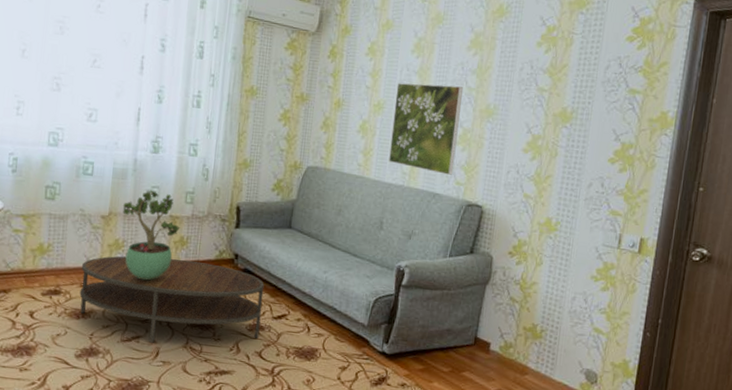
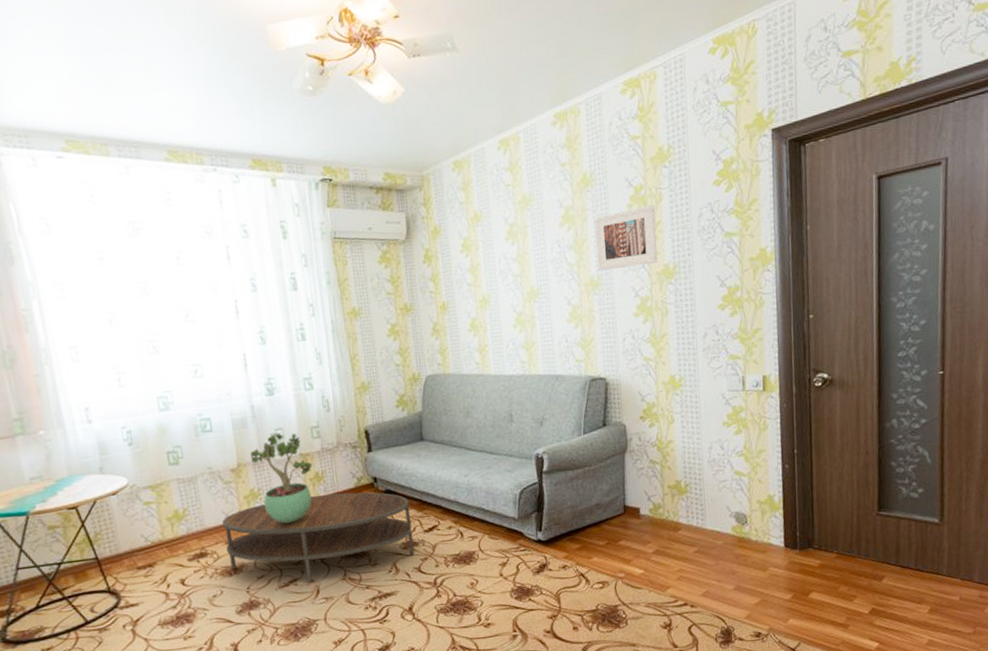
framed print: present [388,83,464,175] -> none [498,264,571,355]
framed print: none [496,47,564,105] -> present [594,205,658,271]

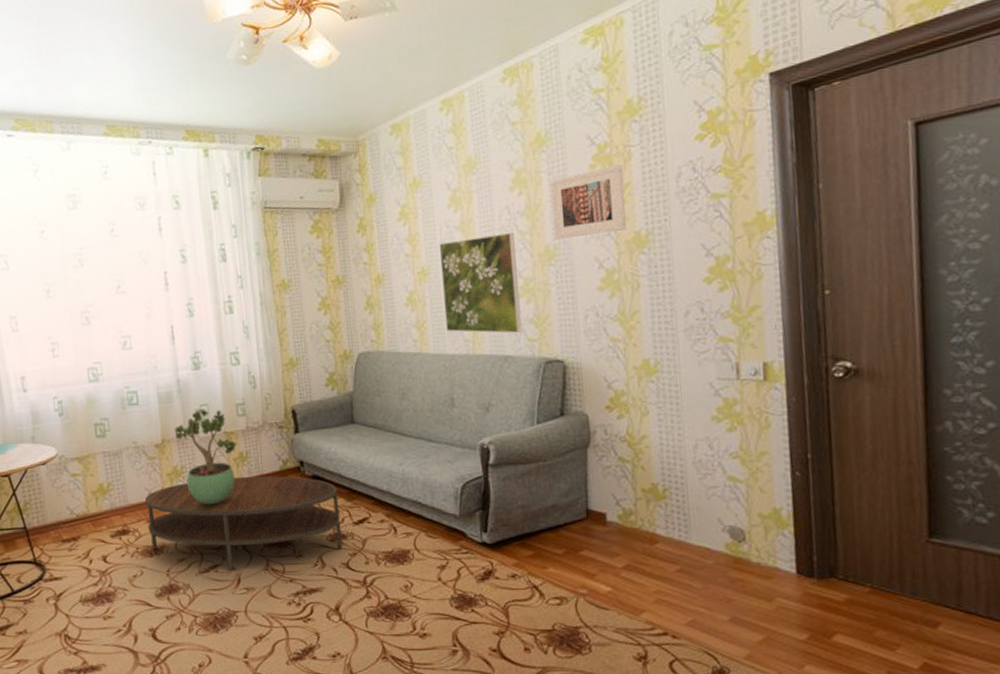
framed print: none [498,264,571,355] -> present [439,233,522,334]

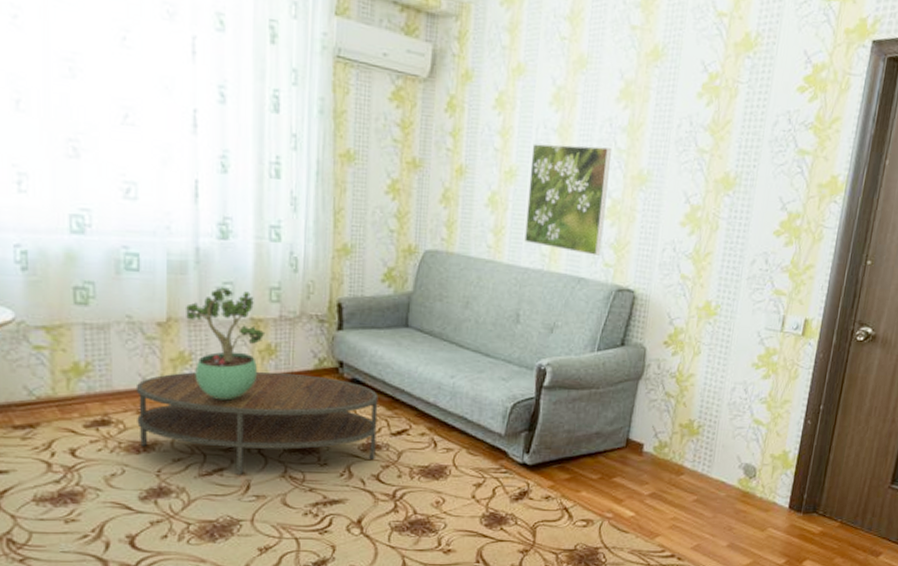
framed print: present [550,164,626,240] -> none [650,98,728,169]

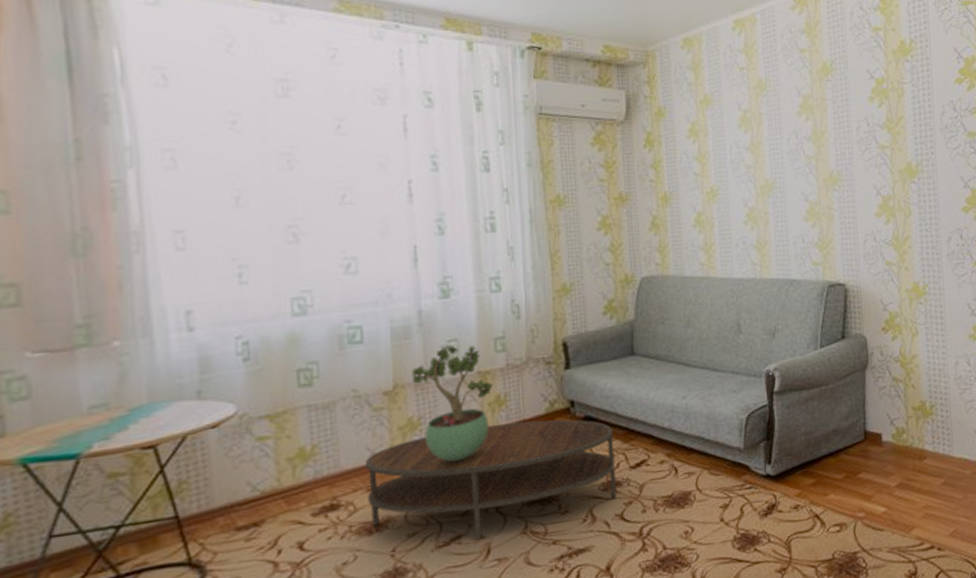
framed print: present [524,143,613,256] -> none [728,157,808,257]

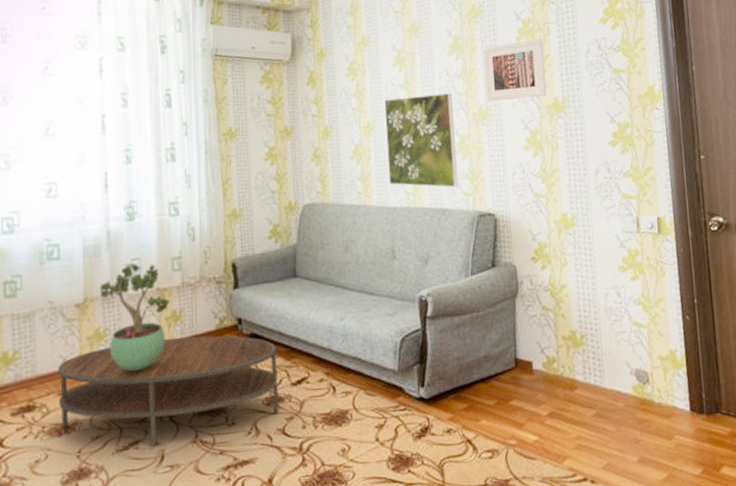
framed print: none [728,157,808,257] -> present [384,93,459,188]
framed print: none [834,99,900,166] -> present [483,38,547,102]

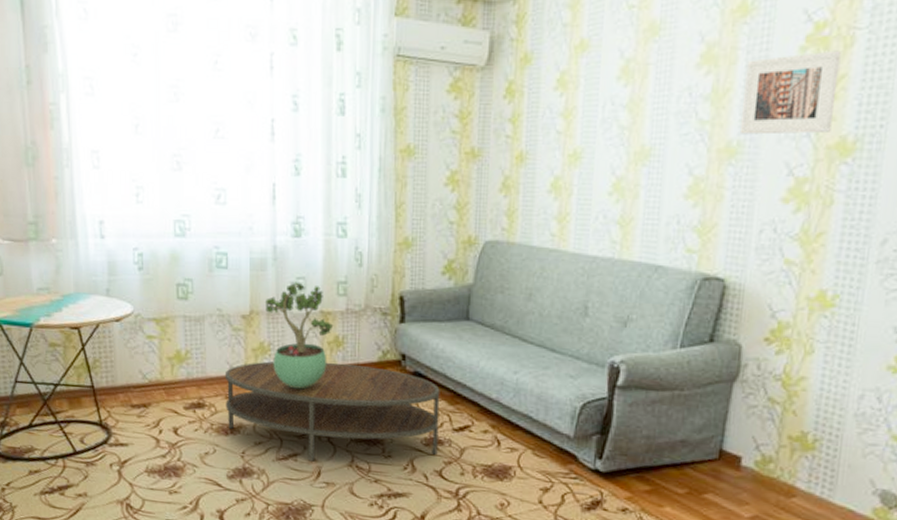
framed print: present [384,93,459,188] -> none [592,120,693,240]

